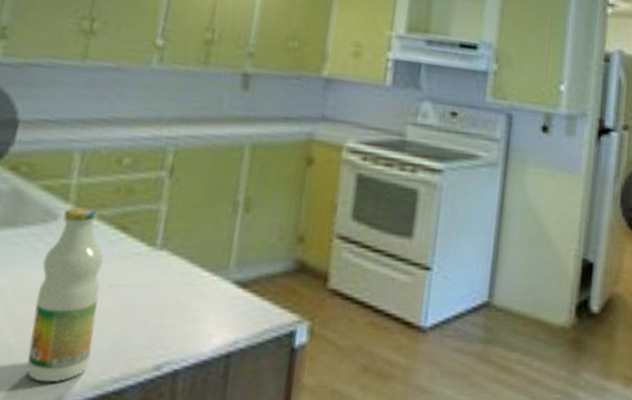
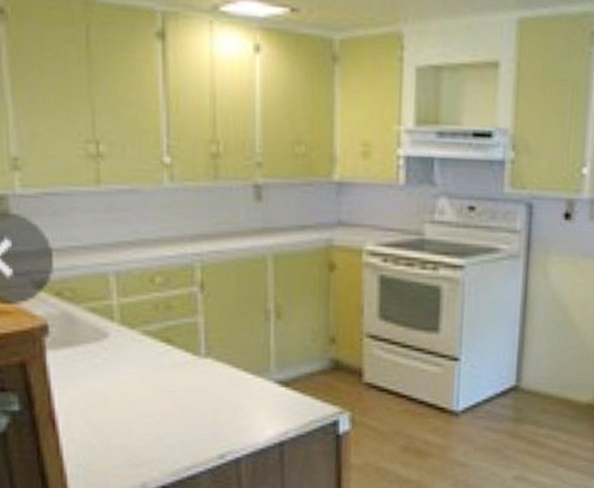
bottle: present [26,207,103,383] -> none [104,324,162,473]

